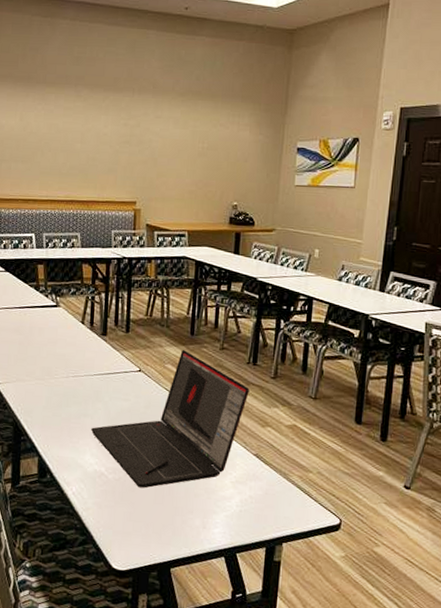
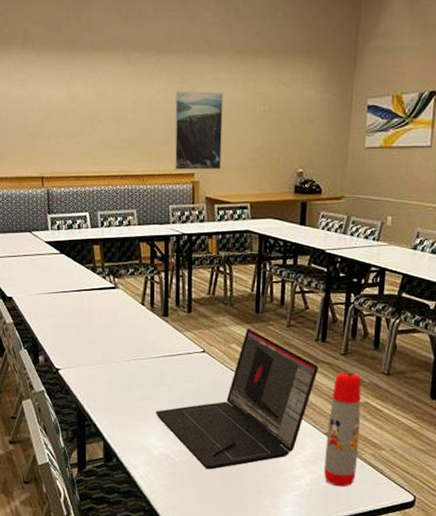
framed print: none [118,126,166,200] -> present [174,92,224,170]
water bottle: none [253,394,290,509] -> present [324,371,362,487]

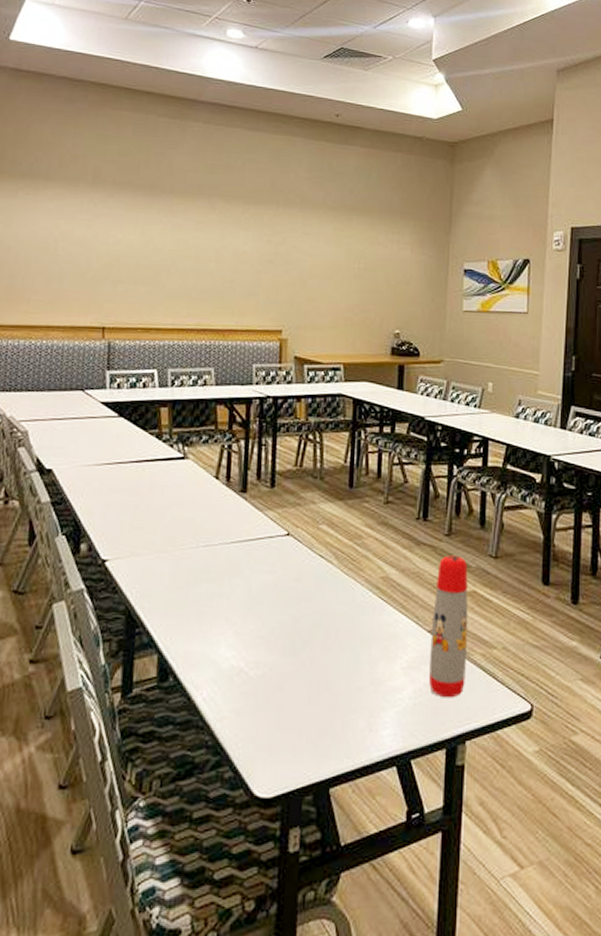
laptop: present [156,329,318,470] -> none [227,506,420,685]
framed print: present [174,92,224,170] -> none [260,244,316,328]

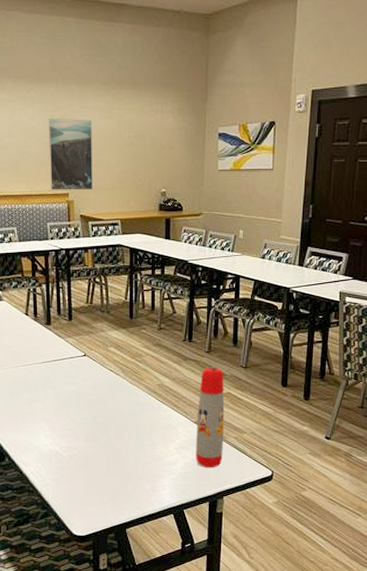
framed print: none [260,244,316,328] -> present [48,118,93,190]

